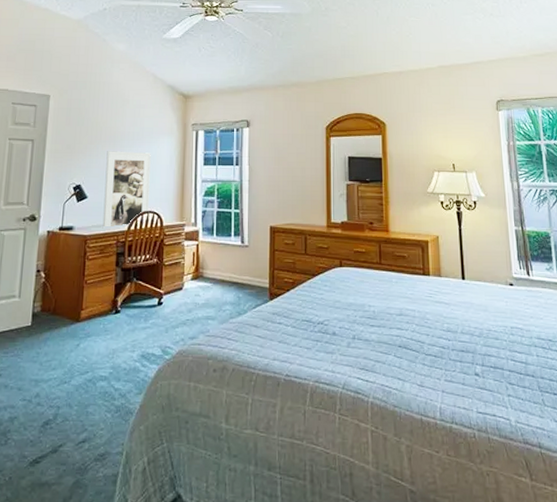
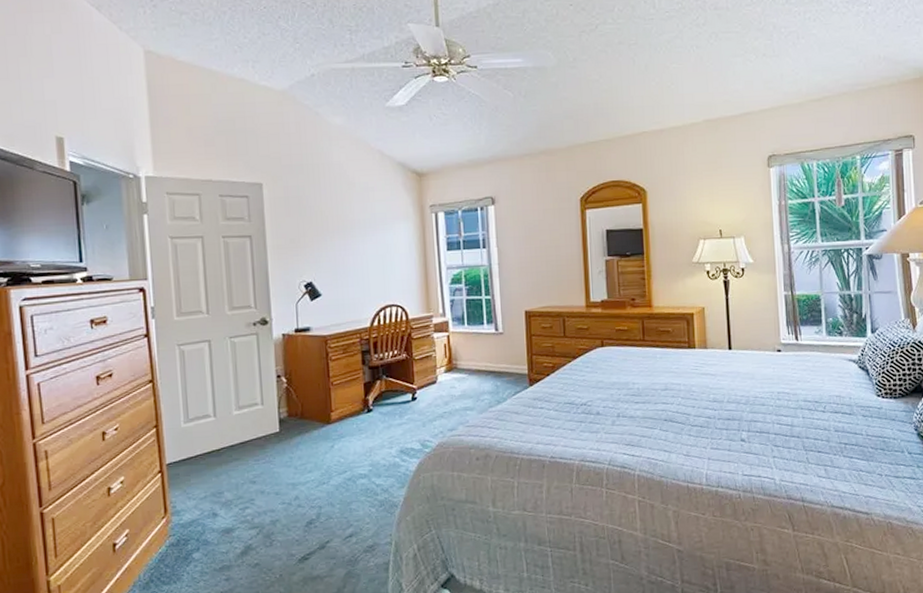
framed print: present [102,151,151,229] -> none [337,241,391,327]

